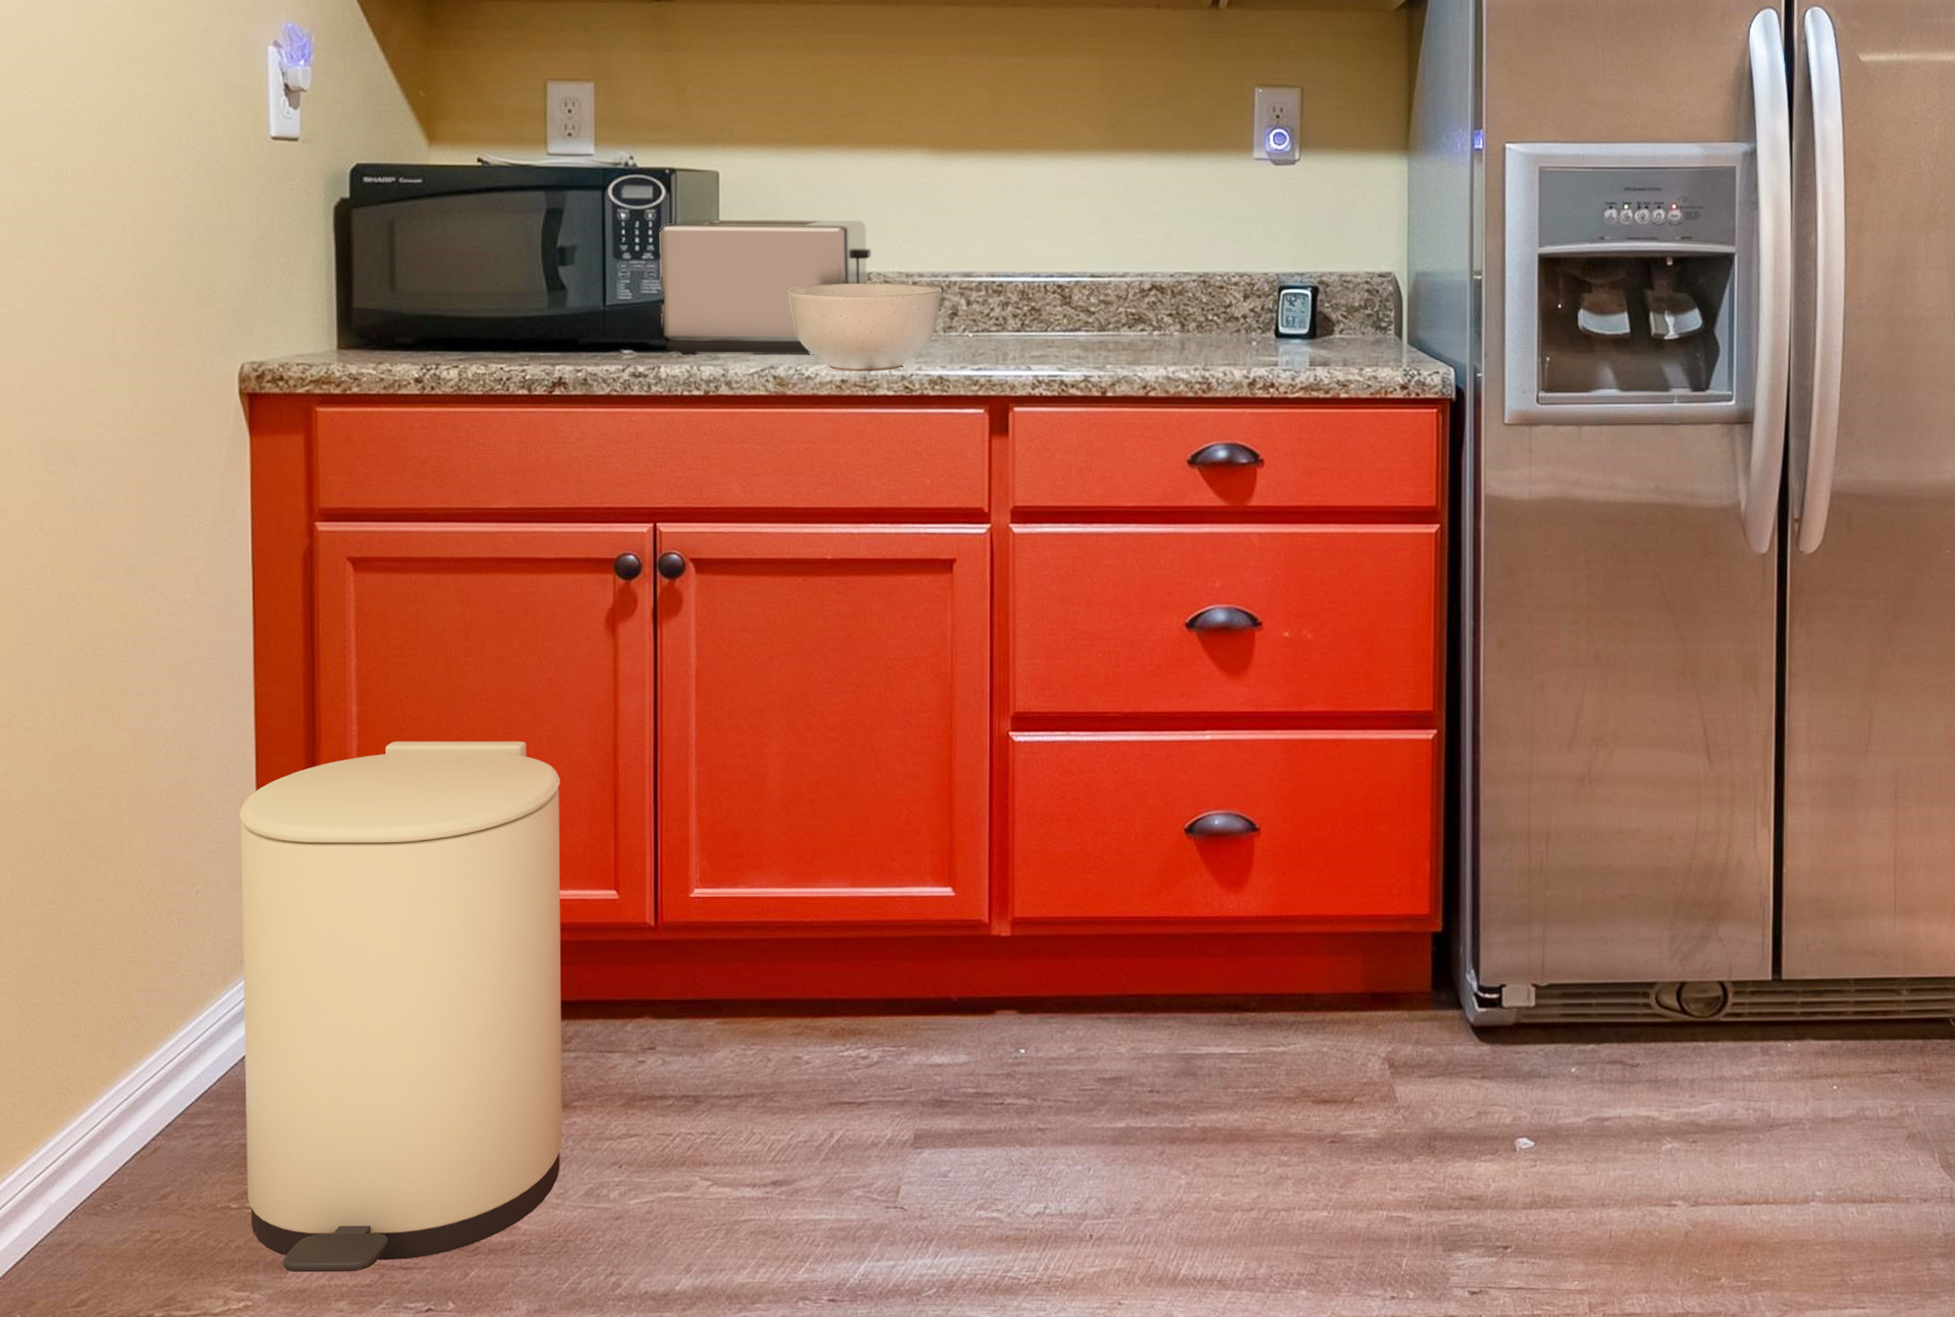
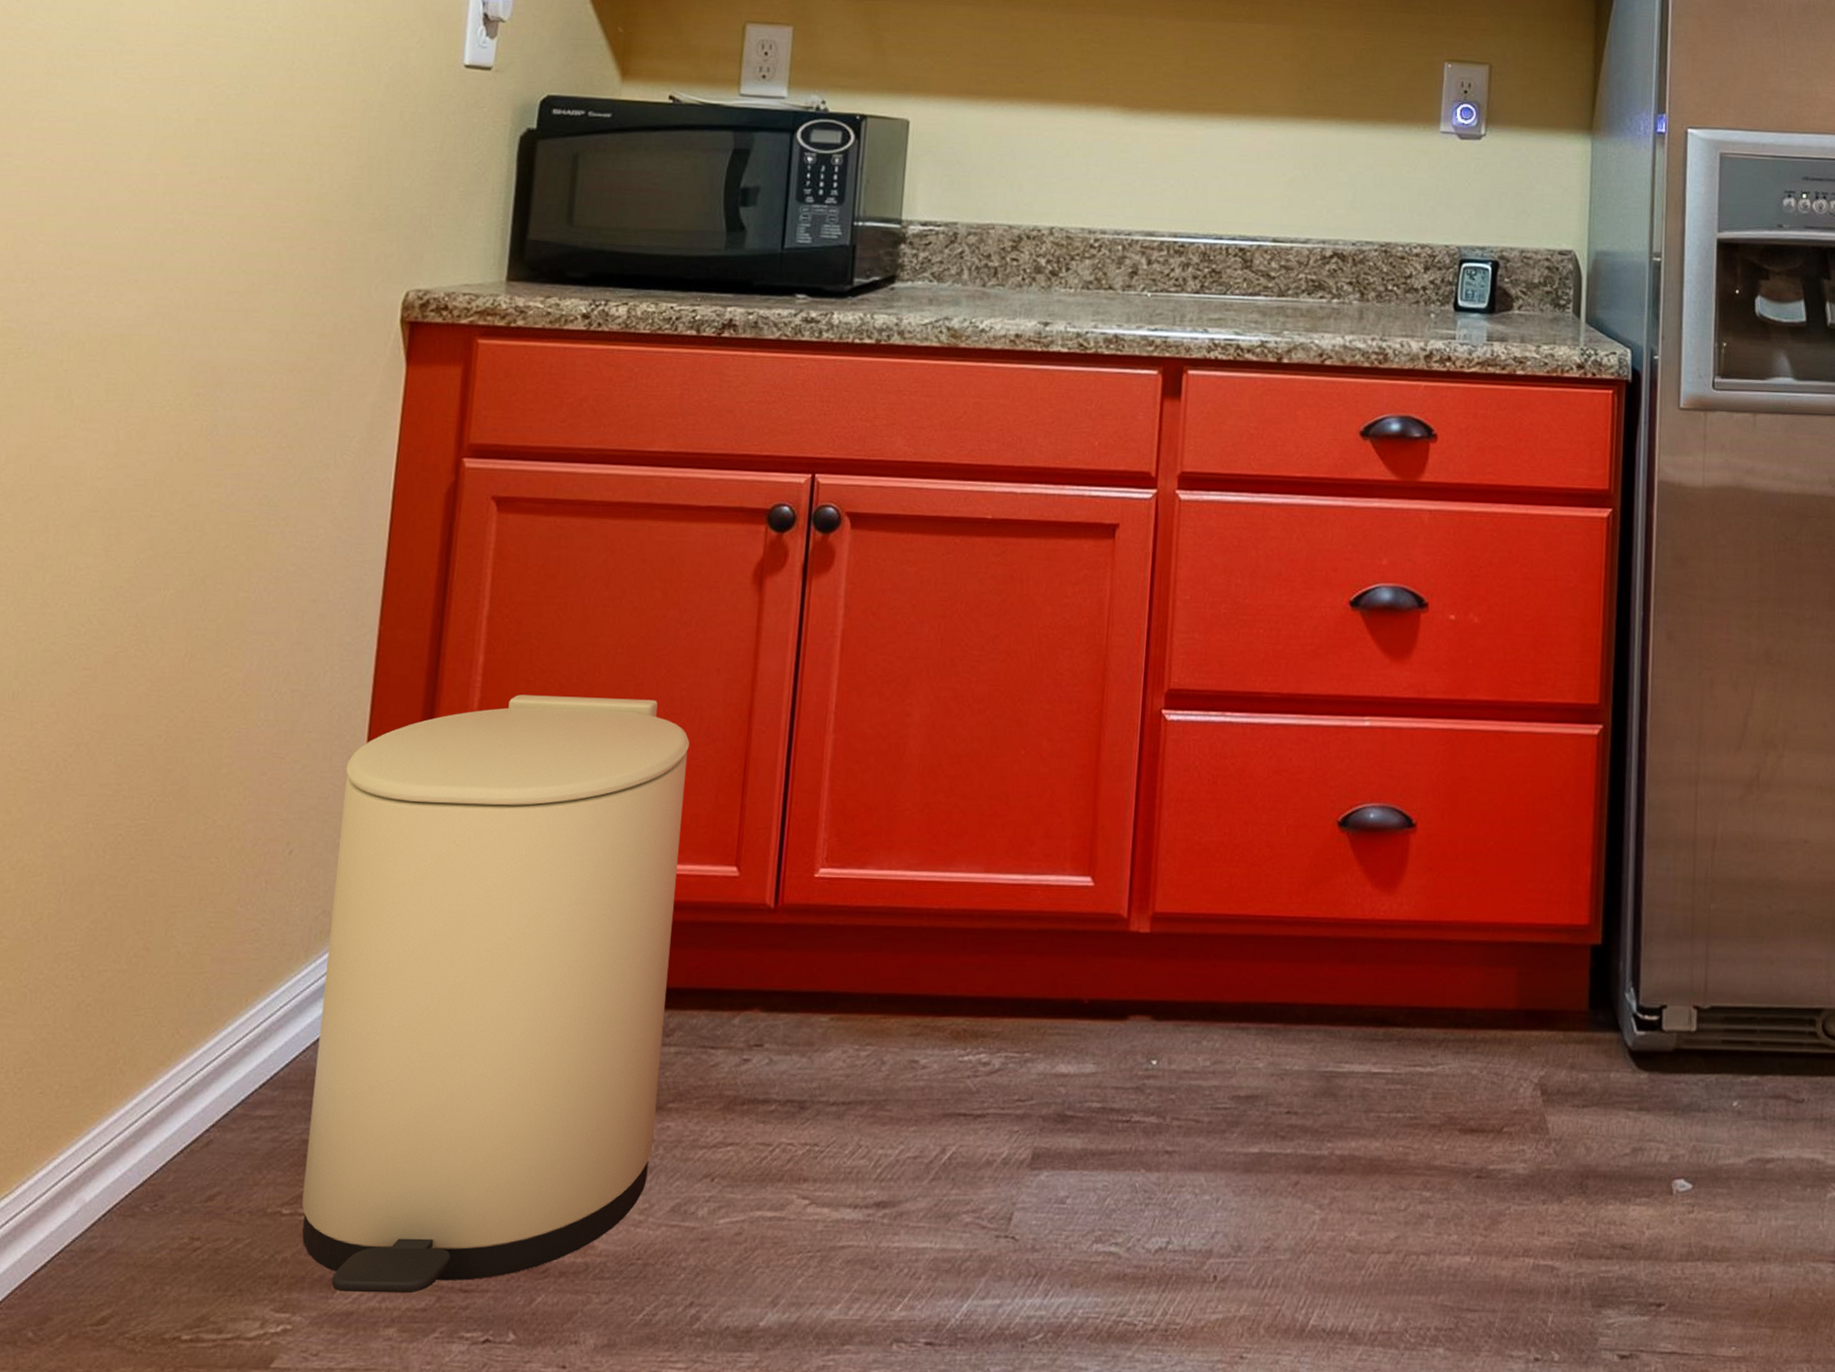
toaster: present [659,219,871,354] -> none [837,166,1056,306]
bowl: present [787,282,942,372] -> none [968,236,1124,328]

